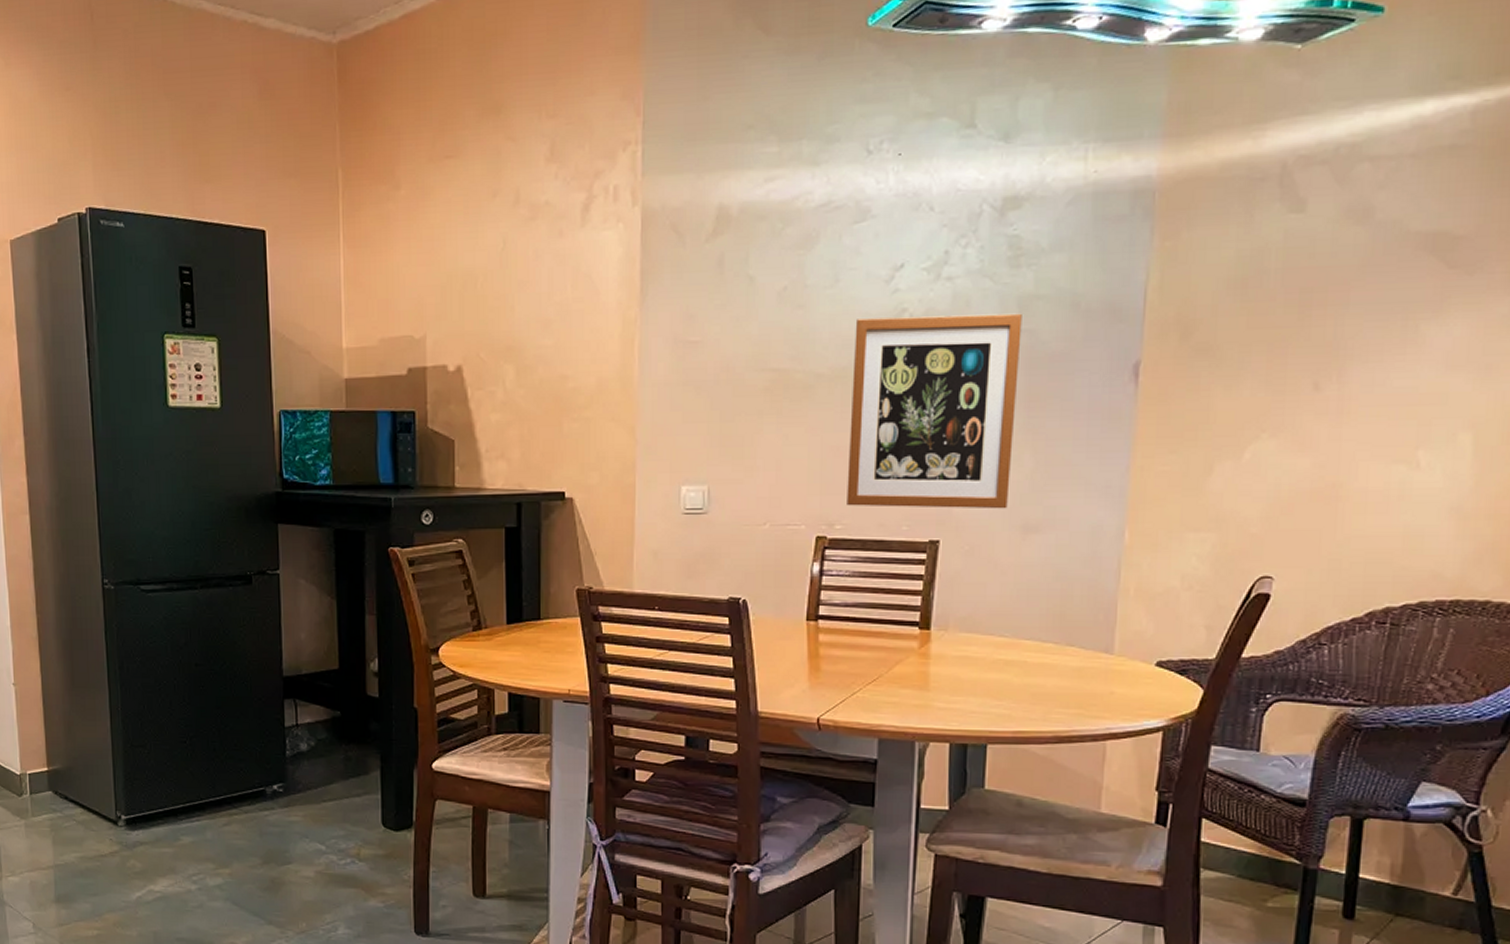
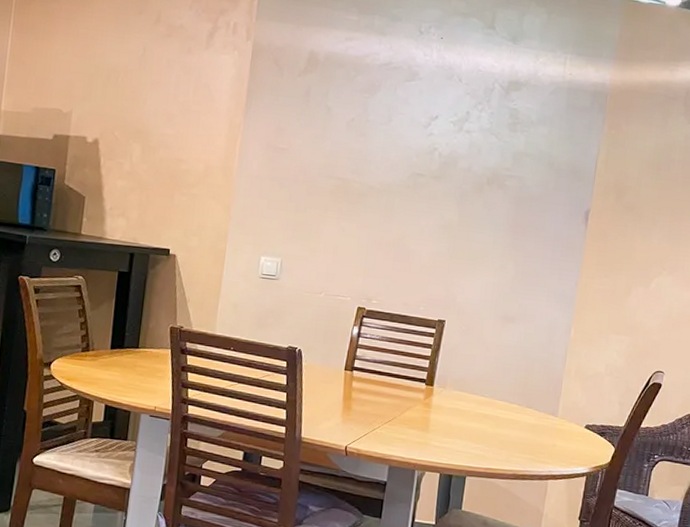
wall art: present [847,313,1022,509] -> none [382,150,515,303]

